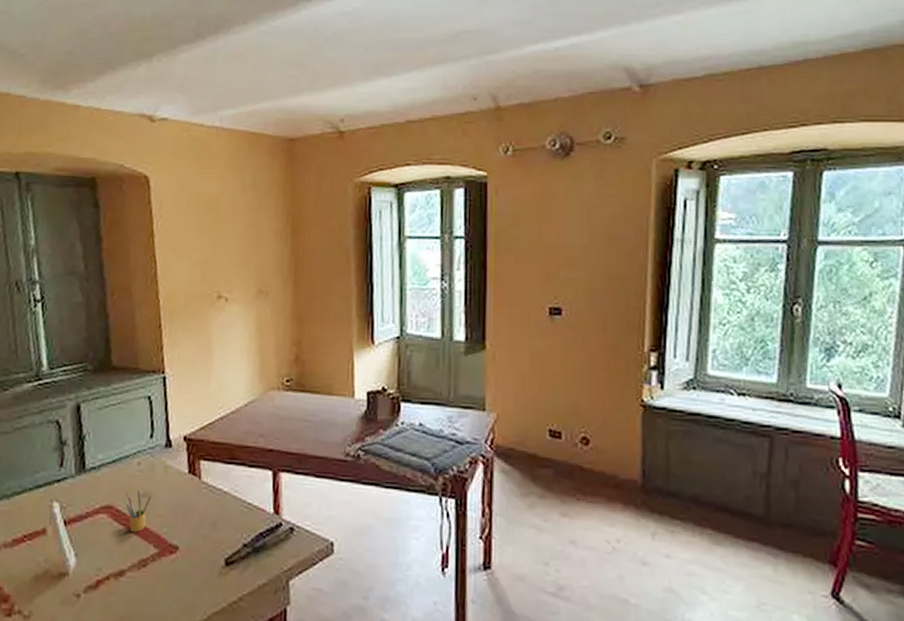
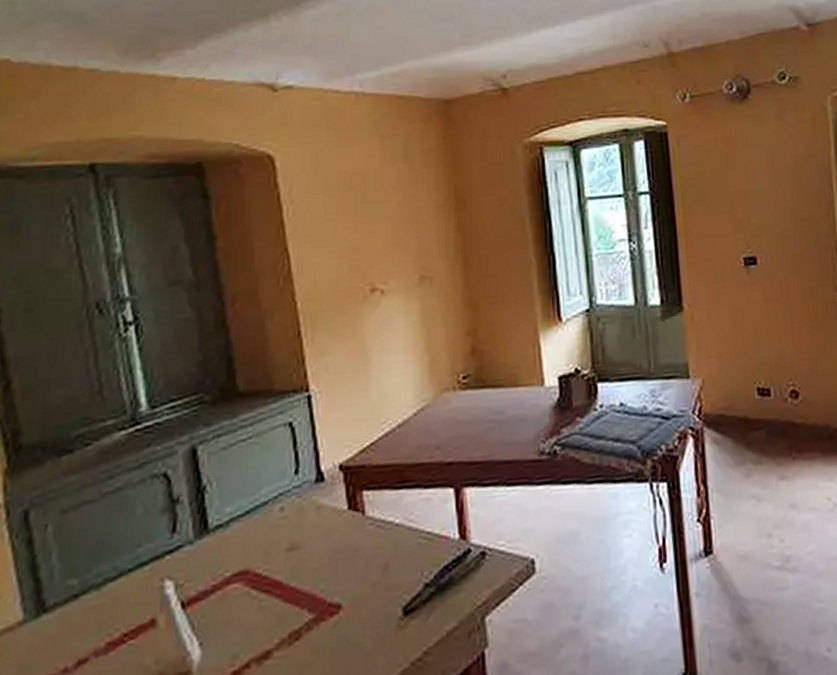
pencil box: present [125,489,151,532] -> none [266,541,301,598]

